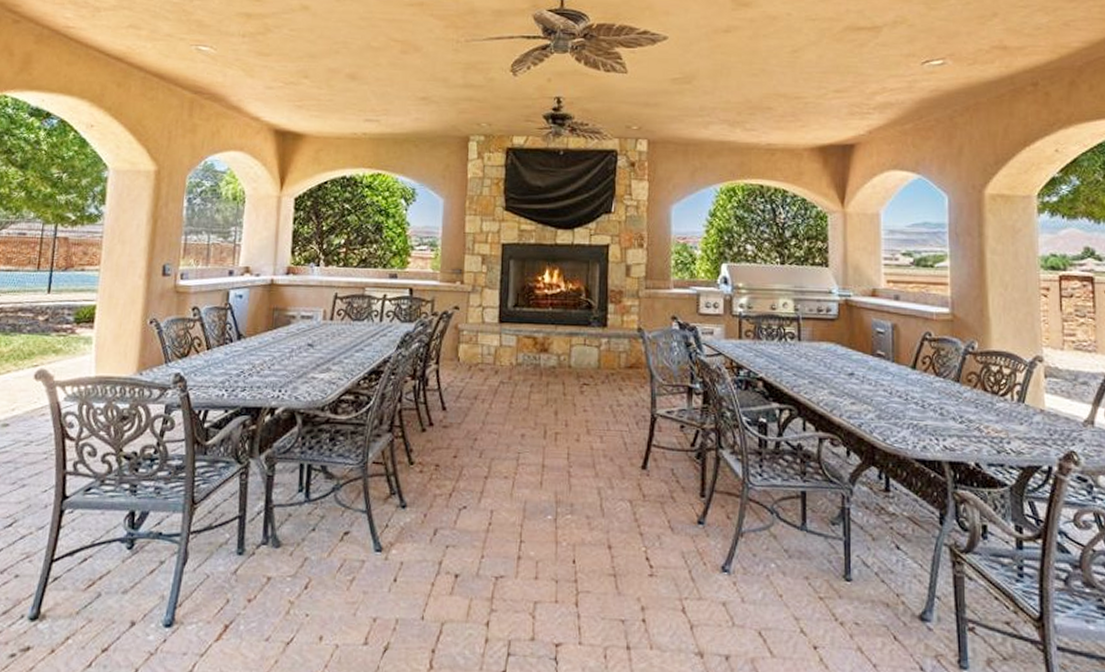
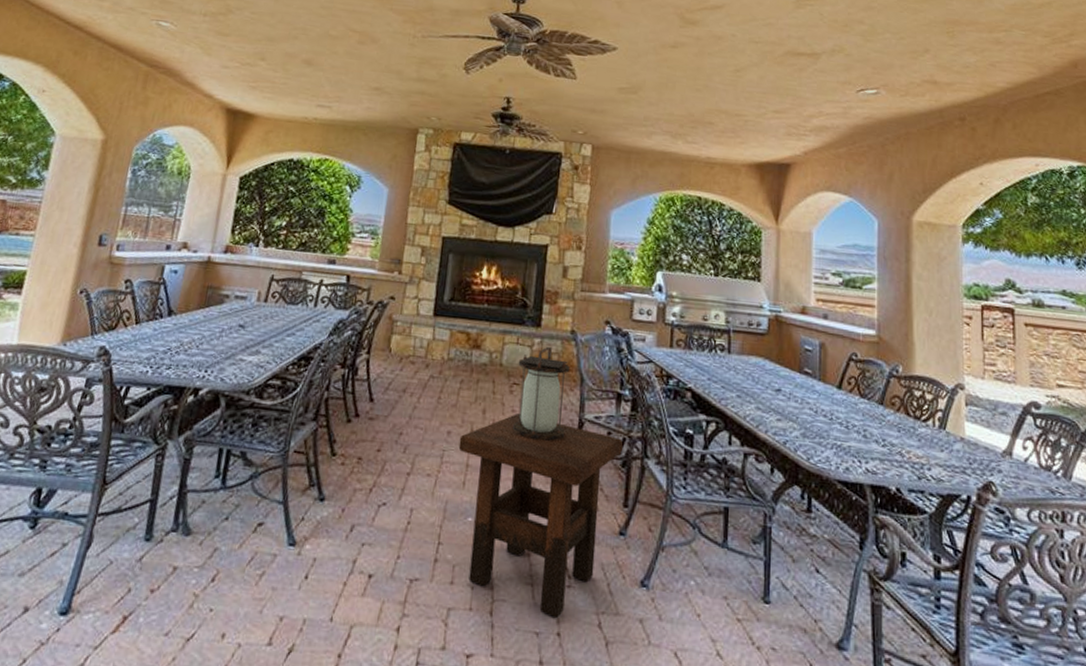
side table: none [533,412,696,605] -> present [458,412,623,618]
lantern: none [586,345,640,438] -> present [513,346,571,441]

